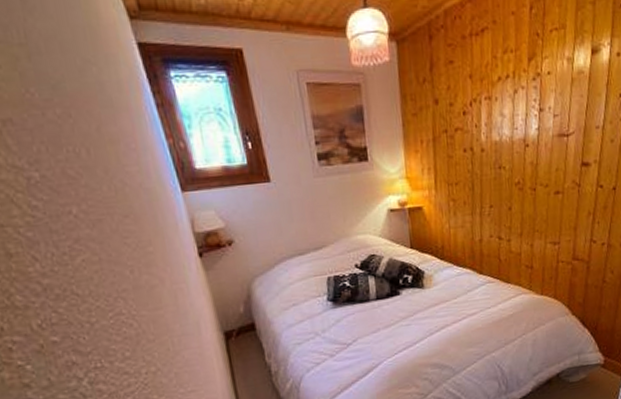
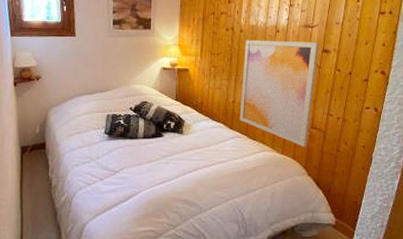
wall art: none [488,154,578,283] -> present [240,39,319,147]

